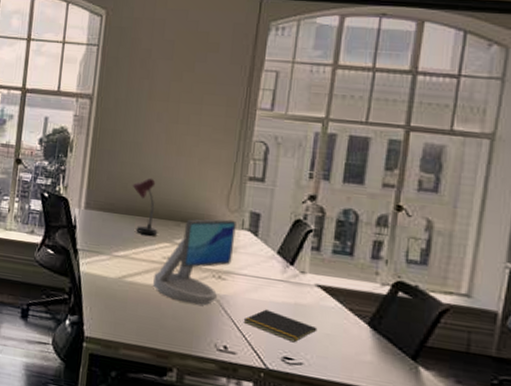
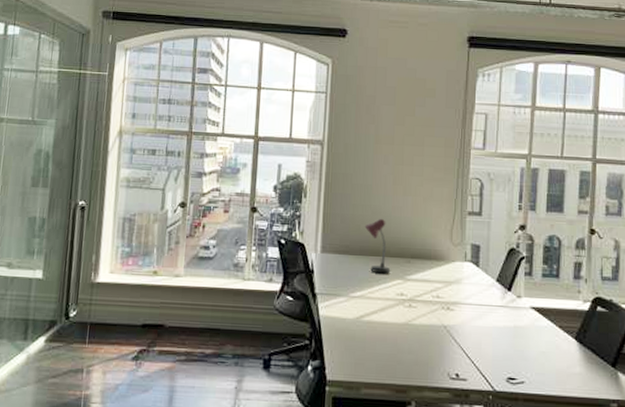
computer monitor: present [153,219,236,305] -> none [389,253,460,337]
notepad: present [243,309,318,343] -> none [471,334,535,363]

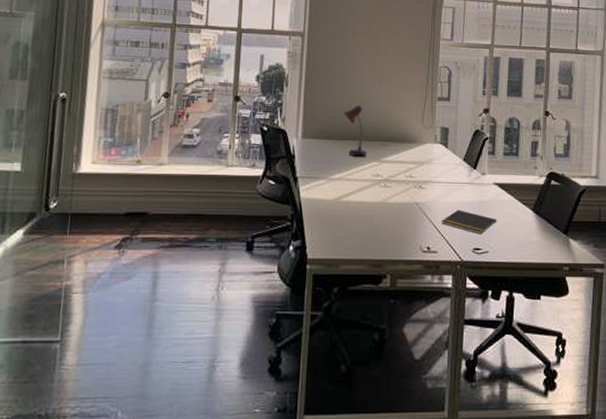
notepad: none [471,334,535,363] -> present [441,210,497,235]

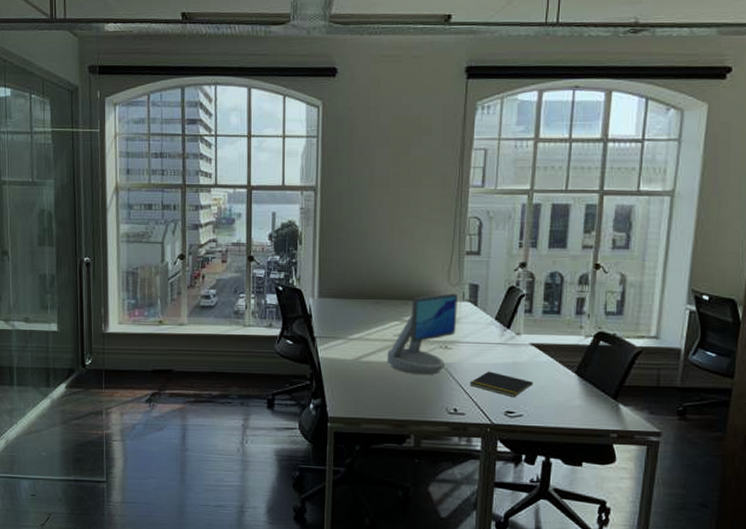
desk lamp: present [343,104,368,157] -> none [360,261,388,316]
computer monitor: none [366,135,431,214] -> present [387,293,458,375]

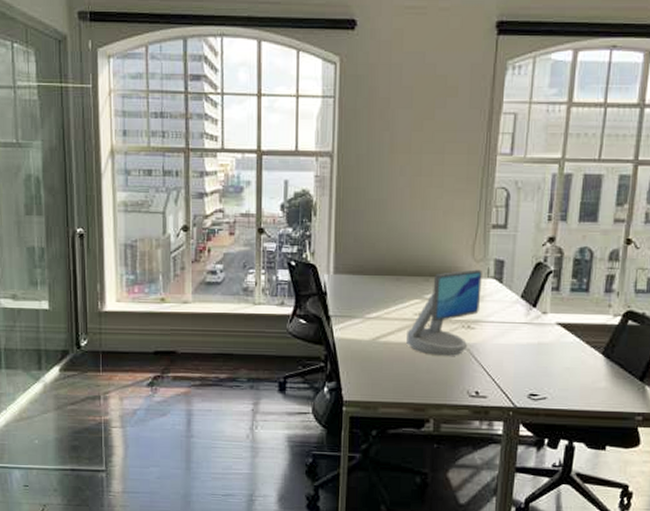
notepad: present [469,371,534,398] -> none [492,352,559,380]

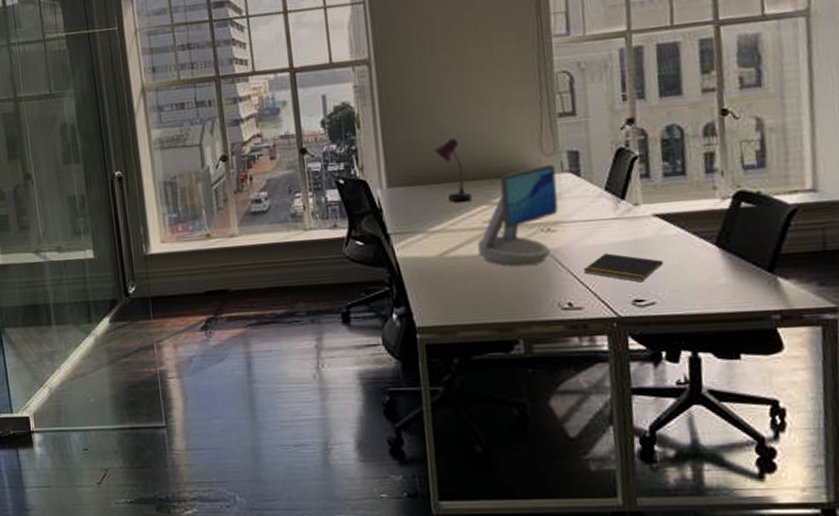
desk lamp: none [379,235,408,294] -> present [433,137,473,202]
notepad: none [492,352,559,380] -> present [583,253,664,283]

